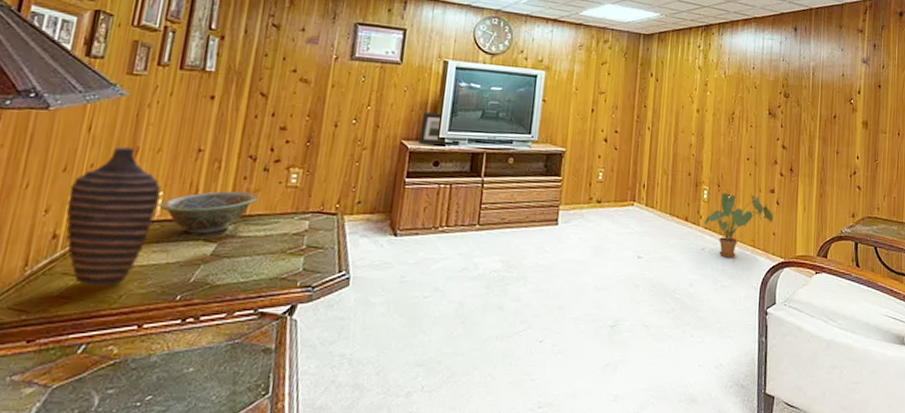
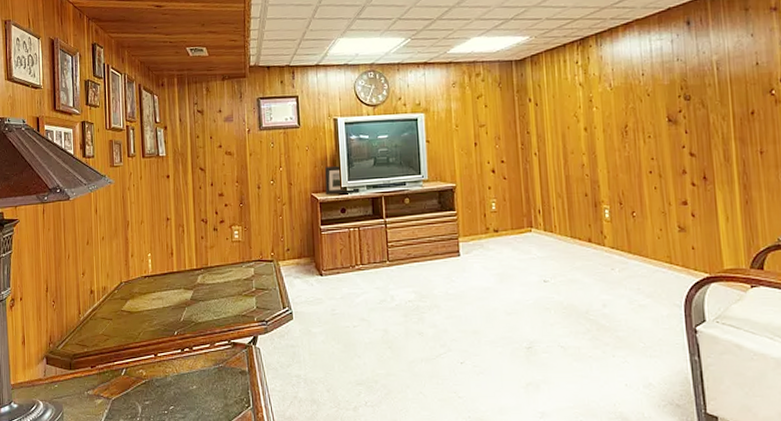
decorative vase: present [65,146,162,286] -> none [94,222,150,326]
decorative bowl: present [158,191,258,234] -> none [150,249,214,284]
house plant: present [704,193,773,258] -> none [610,209,690,277]

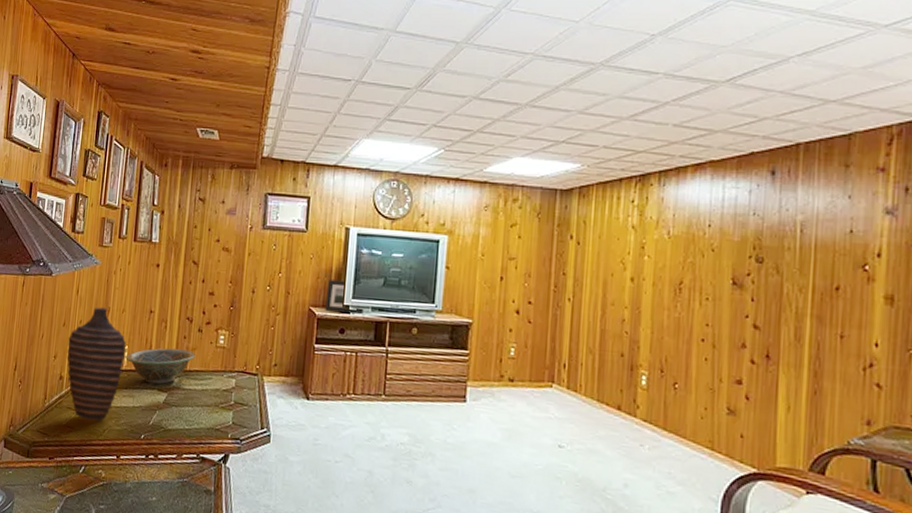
decorative vase: none [94,222,150,326] -> present [66,307,127,422]
decorative bowl: none [150,249,214,284] -> present [125,348,195,385]

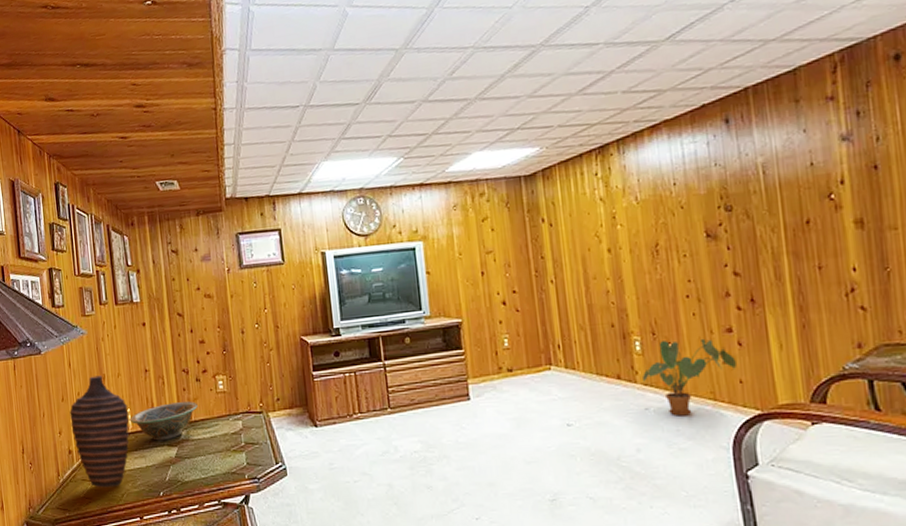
picture frame: present [325,280,364,314] -> none [314,305,354,338]
house plant: none [643,380,740,460] -> present [642,338,737,416]

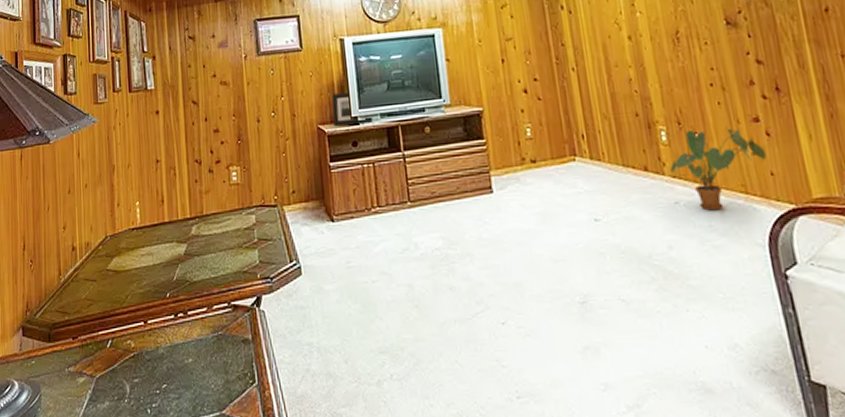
decorative vase: present [69,375,130,488] -> none [76,166,138,289]
decorative bowl: present [129,401,198,441] -> none [138,194,210,237]
picture frame: none [314,305,354,338] -> present [332,93,373,127]

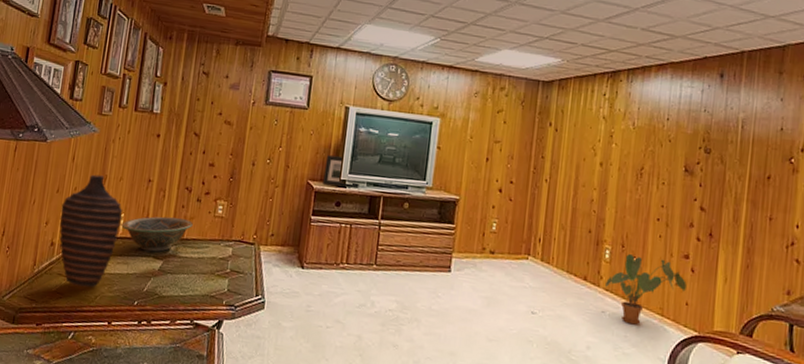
decorative vase: none [76,166,138,289] -> present [59,174,123,288]
decorative bowl: none [138,194,210,237] -> present [121,216,193,252]

